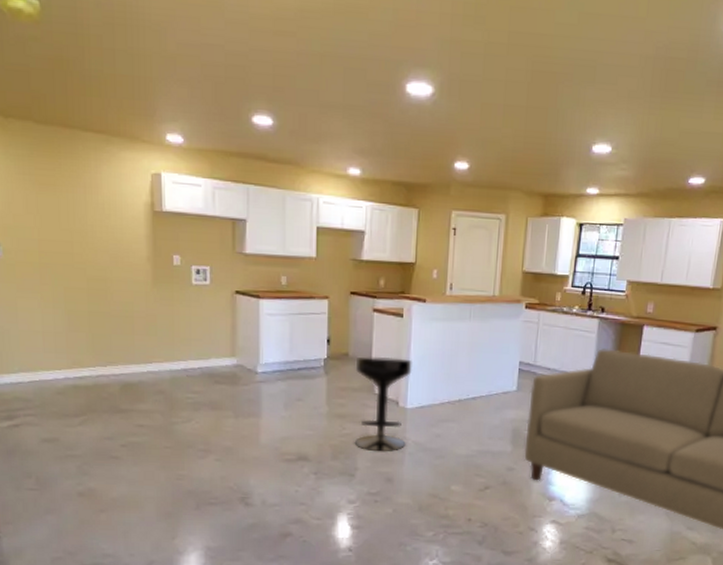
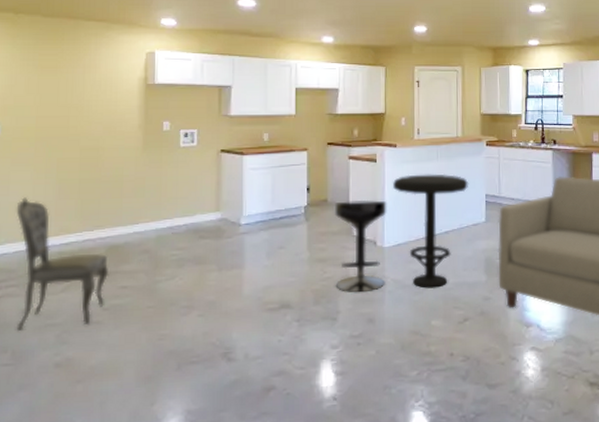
dining chair: none [26,326,125,460] -> present [16,197,109,331]
bar stool: none [420,333,503,455] -> present [393,173,469,289]

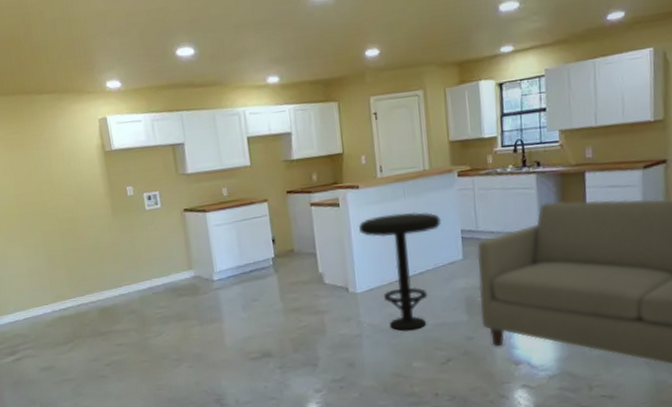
dining chair: present [16,197,109,331] -> none [16,270,106,386]
bar stool: present [334,200,387,293] -> none [301,245,362,339]

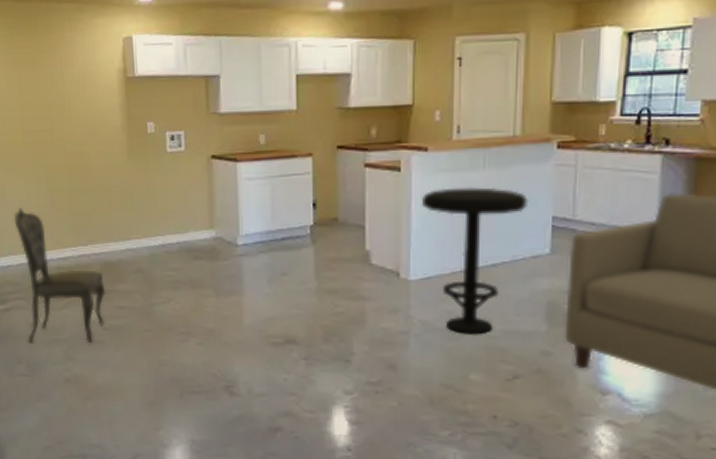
dining chair: none [16,270,106,386] -> present [13,208,106,344]

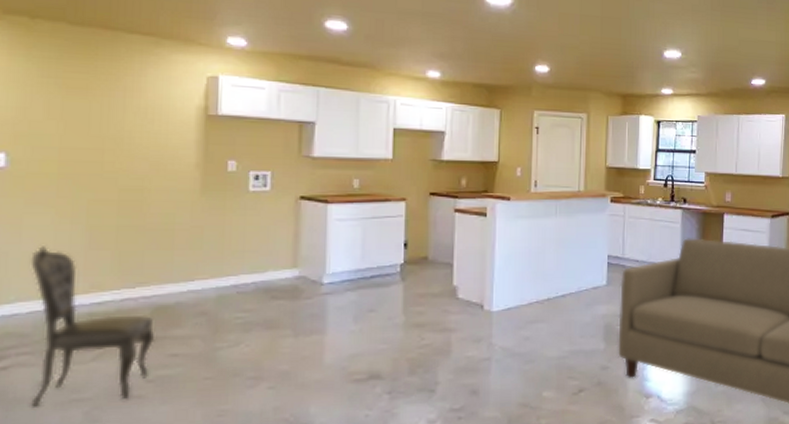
bar stool: present [422,187,529,336] -> none [505,231,590,358]

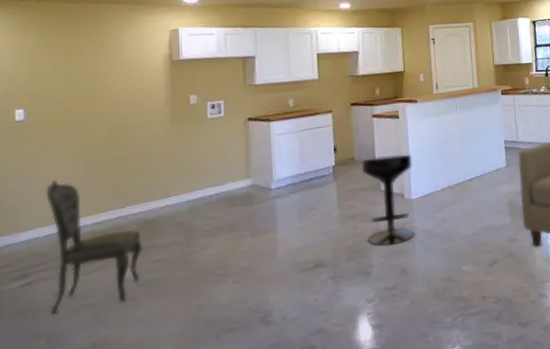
bar stool: none [435,259,497,362] -> present [361,154,415,246]

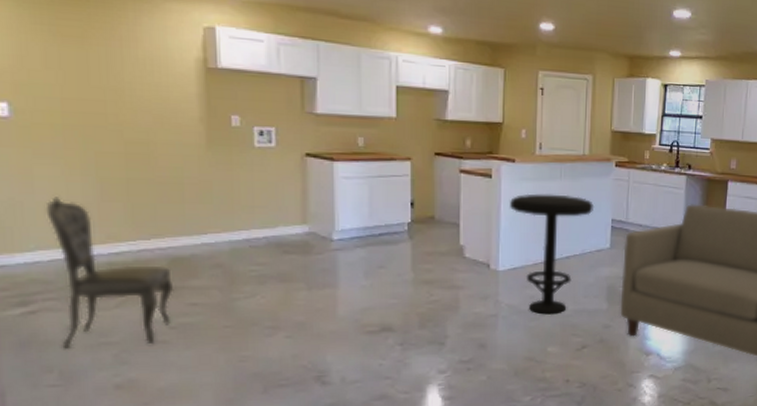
bar stool: present [361,154,415,246] -> none [442,219,503,318]
bar stool: none [416,124,488,236] -> present [510,193,595,316]

